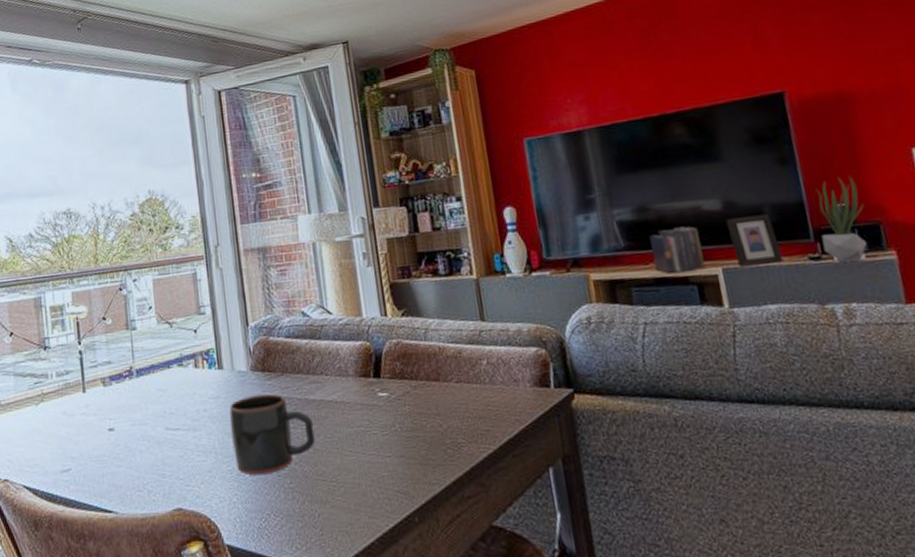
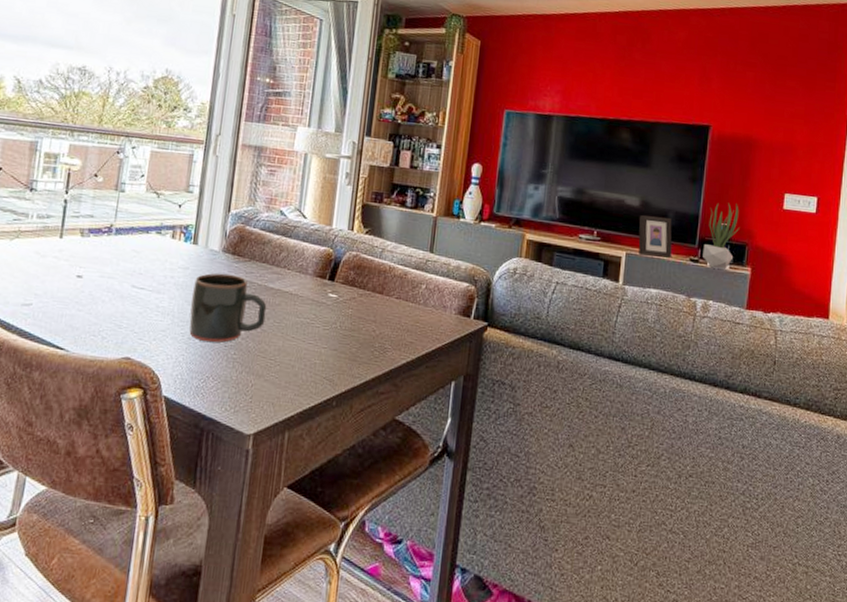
books: present [649,226,705,273] -> none [577,212,618,250]

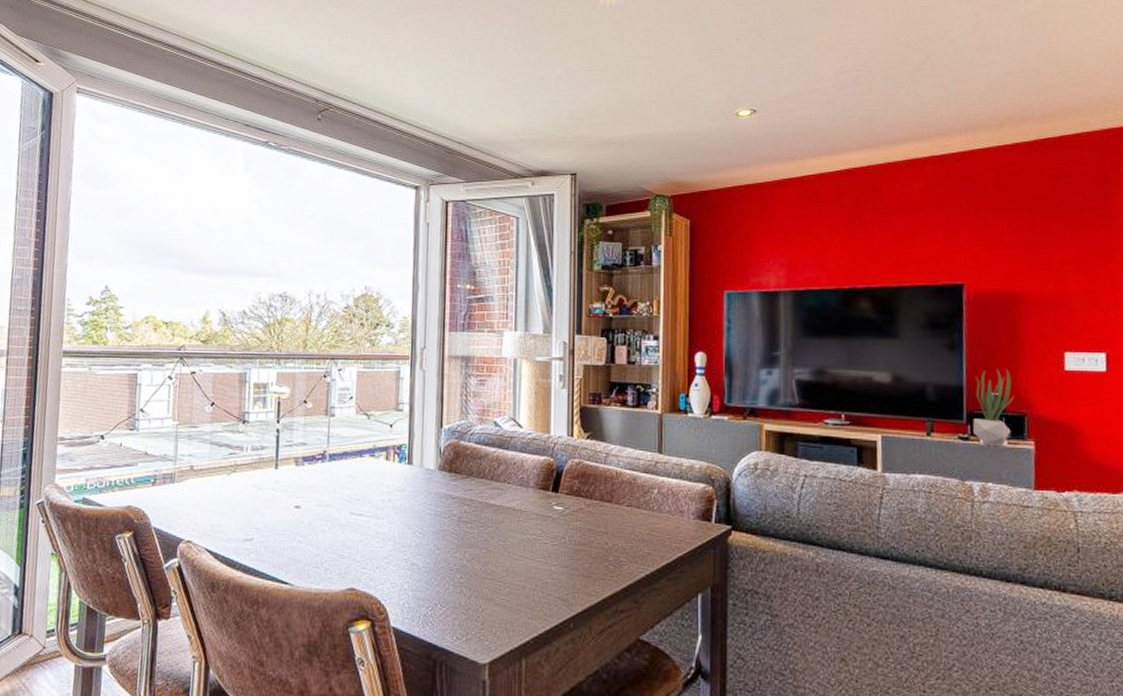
mug: present [189,273,267,343] -> none [411,493,490,567]
picture frame: present [638,214,672,258] -> none [892,391,936,438]

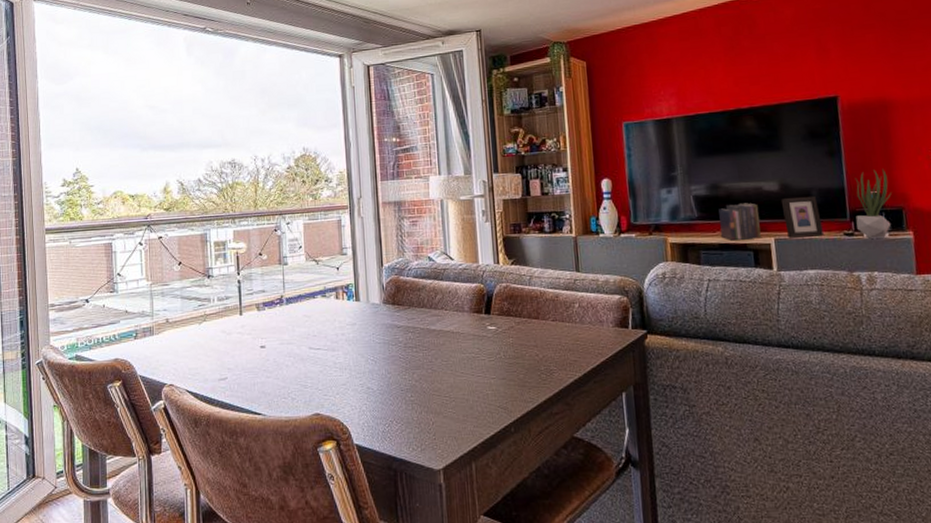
books: none [822,393,867,434] -> present [718,203,761,240]
picture frame: none [892,391,936,438] -> present [780,195,824,238]

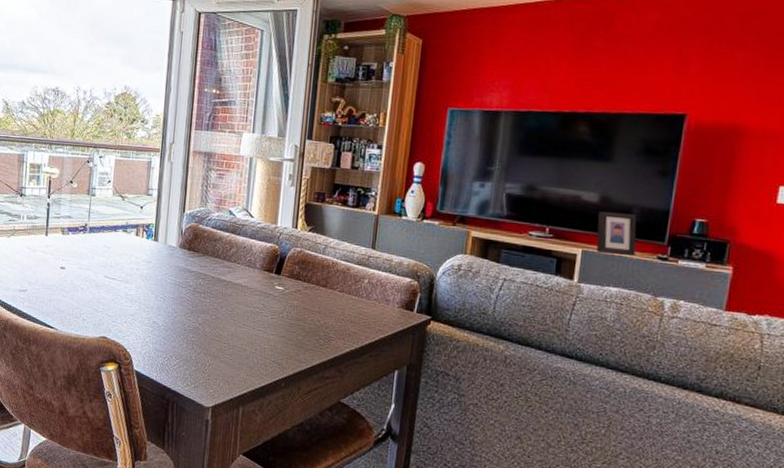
books: present [718,203,761,240] -> none [527,209,573,247]
potted plant: present [854,169,892,239] -> none [673,197,720,268]

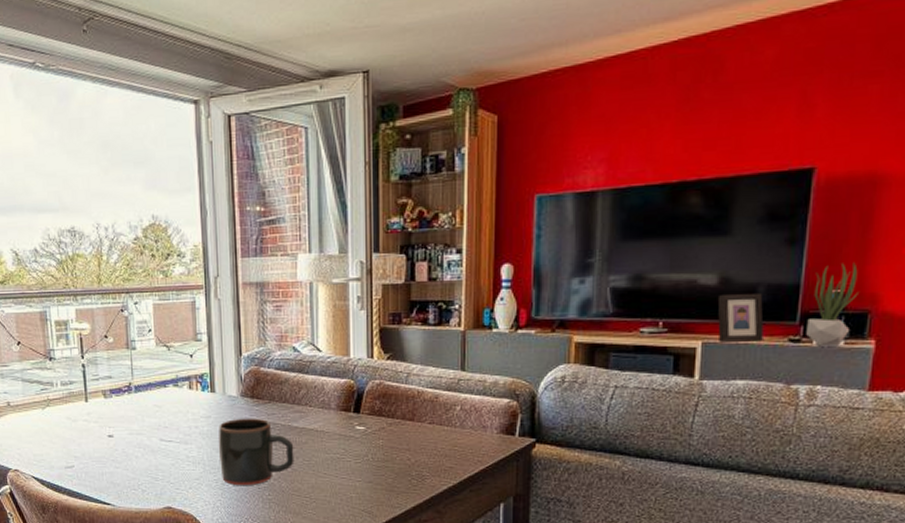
mug: none [154,266,220,327] -> present [218,418,294,486]
potted plant: none [673,197,720,268] -> present [806,263,858,347]

